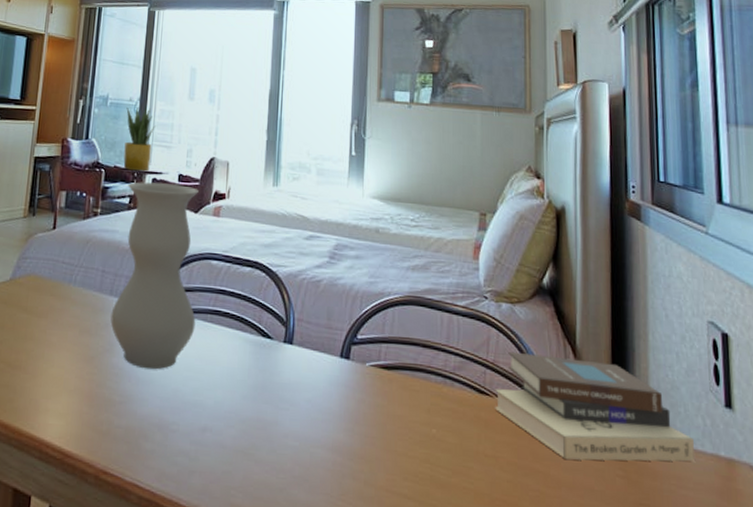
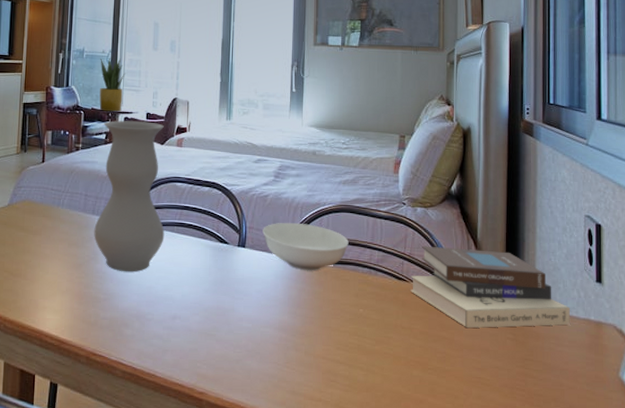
bowl: none [314,314,419,377] -> present [262,222,349,270]

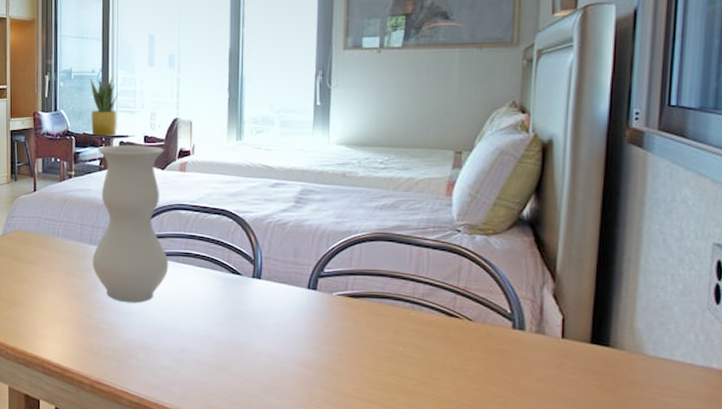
bowl: present [262,222,349,270] -> none [281,252,387,304]
books: present [410,246,570,329] -> none [463,278,682,373]

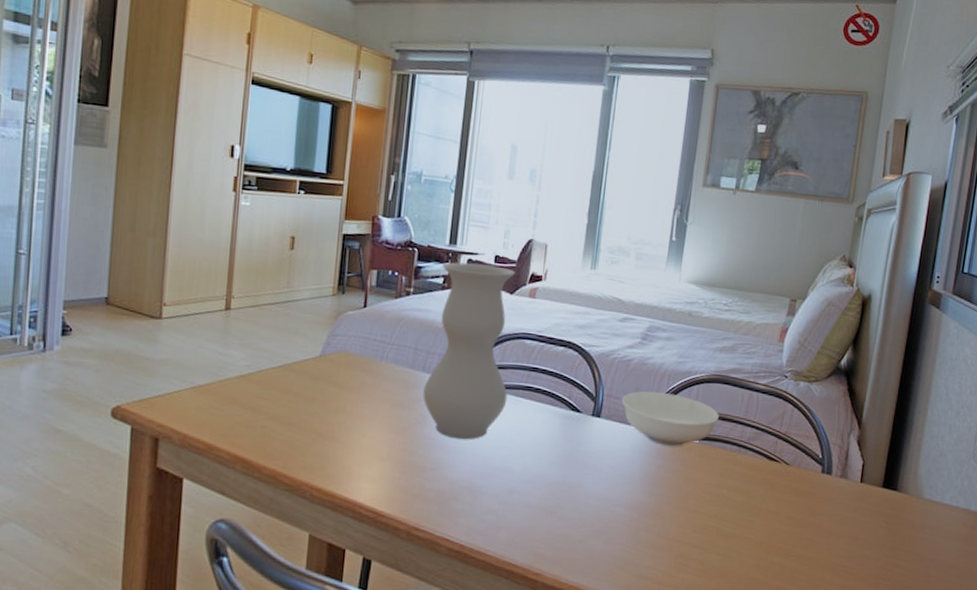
planter: present [90,75,119,136] -> none [437,183,472,252]
bowl: none [281,252,387,304] -> present [622,391,719,446]

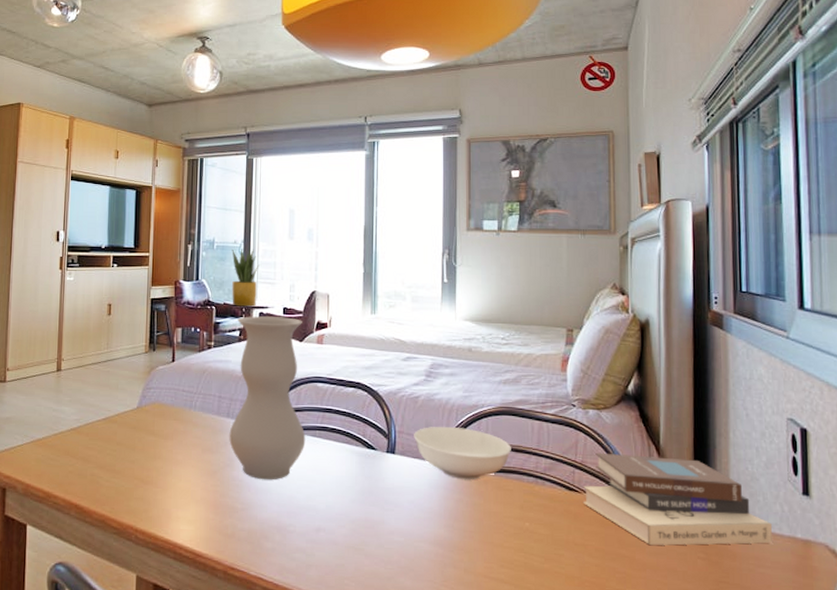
planter: none [437,183,472,252] -> present [232,247,259,307]
books: none [780,424,951,515] -> present [582,452,772,546]

